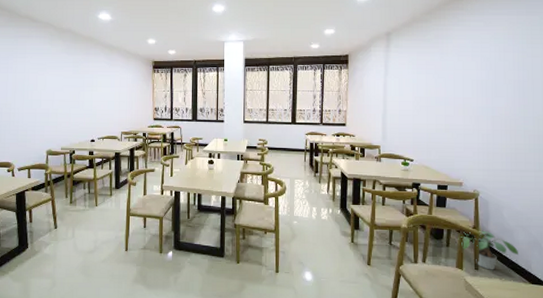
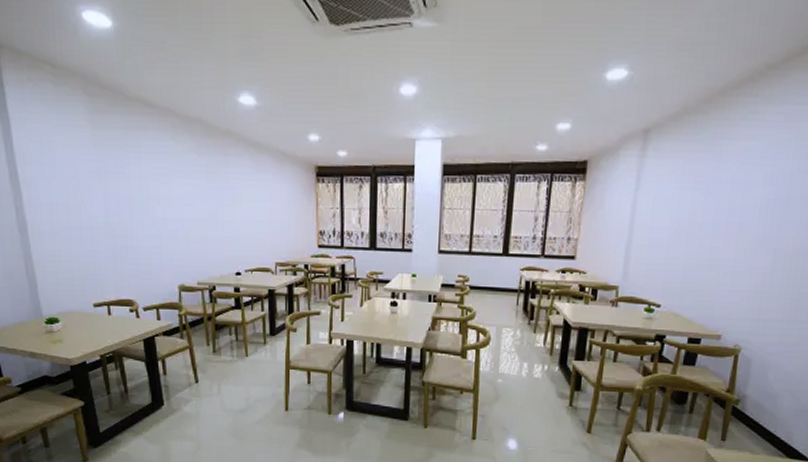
potted plant: present [458,230,518,270] -> none [705,394,779,442]

